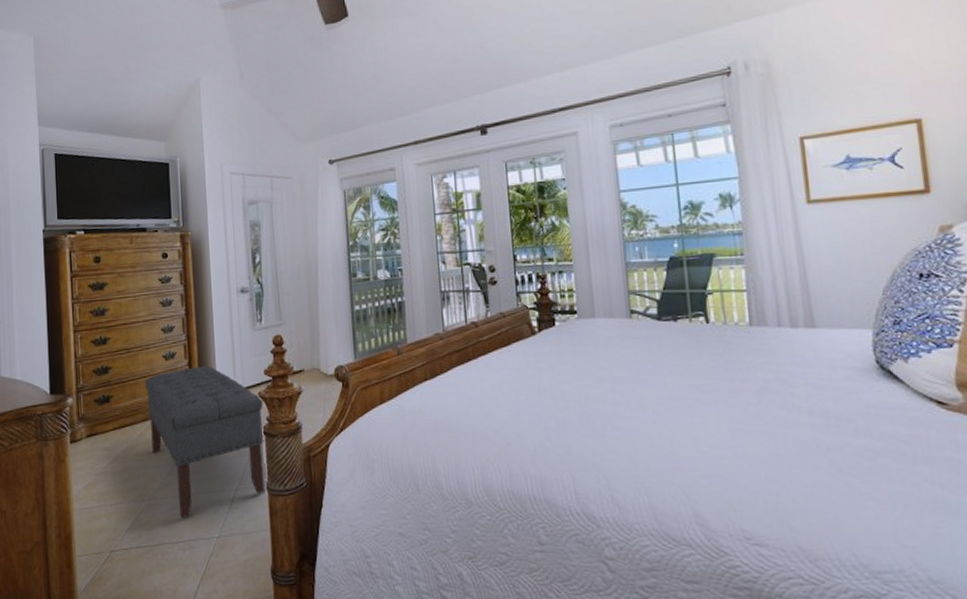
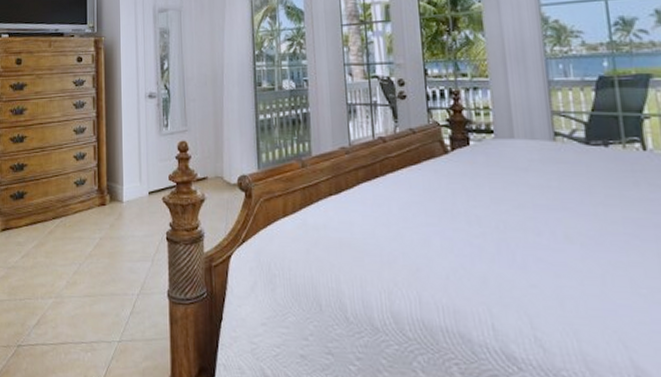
bench: present [145,366,264,519] -> none [57,169,167,319]

